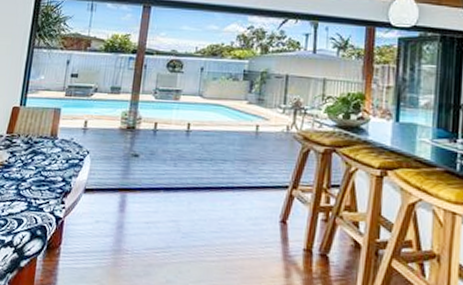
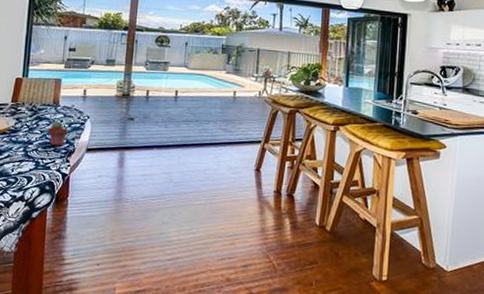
potted succulent: none [43,156,66,185] -> present [48,121,69,146]

